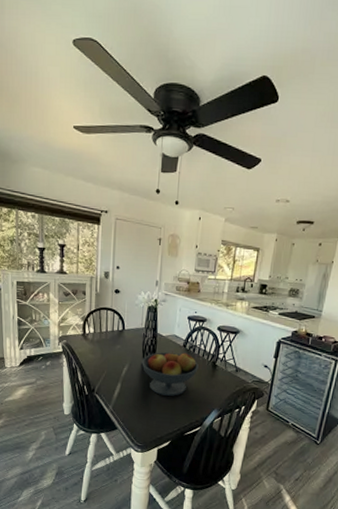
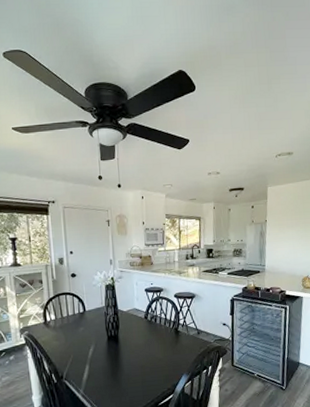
fruit bowl: present [142,352,199,397] -> none [107,324,162,370]

